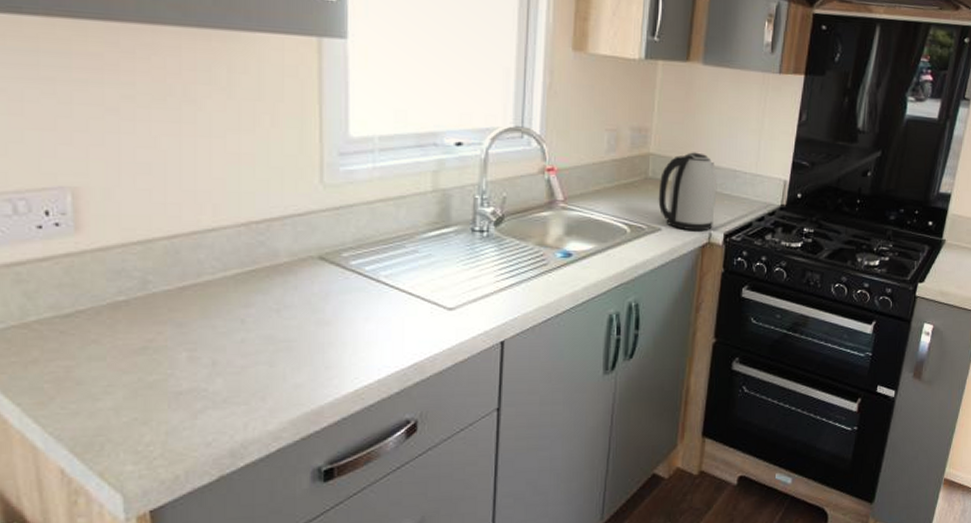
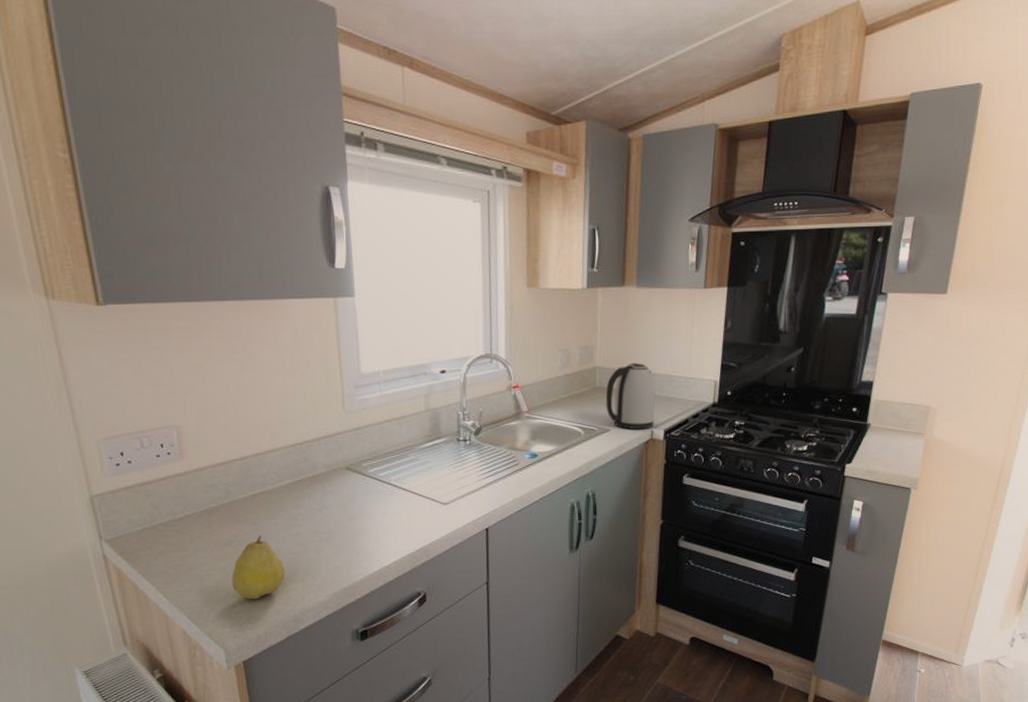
fruit: none [142,341,223,428] -> present [232,535,286,600]

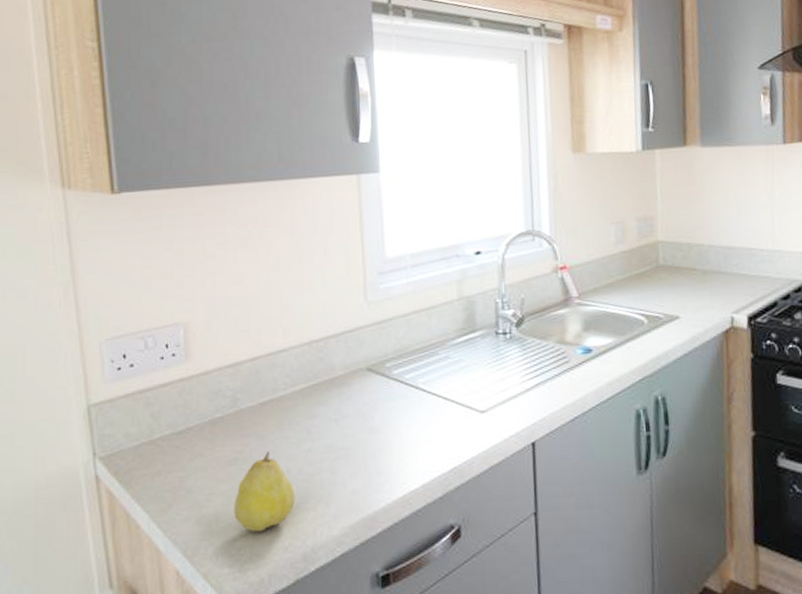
kettle: present [605,363,656,430] -> none [671,234,735,316]

